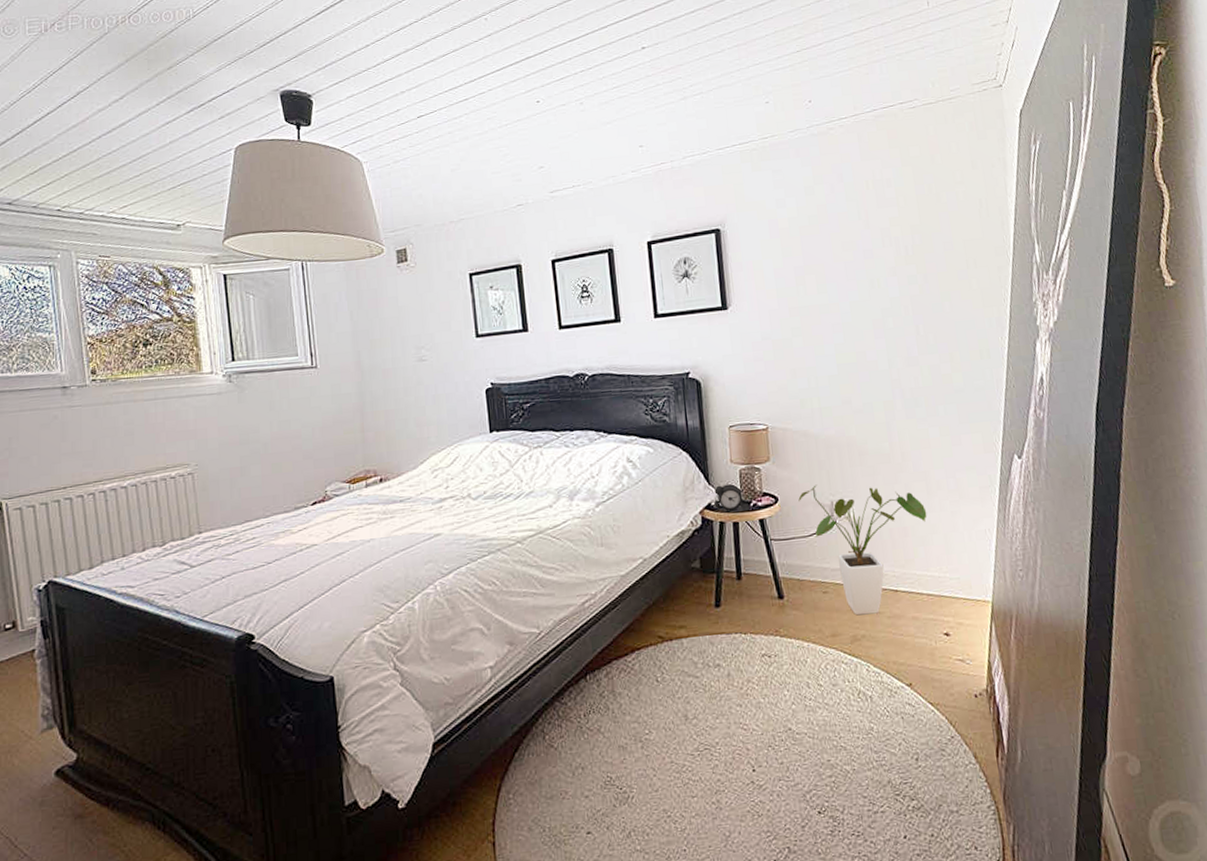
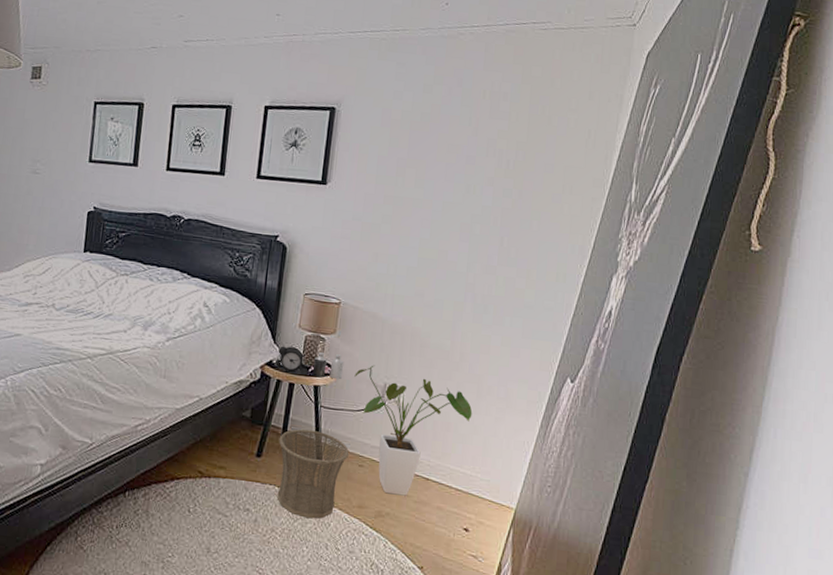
basket: none [735,566,811,660] -> present [277,429,350,519]
candle: none [753,481,786,510] -> present [312,352,344,380]

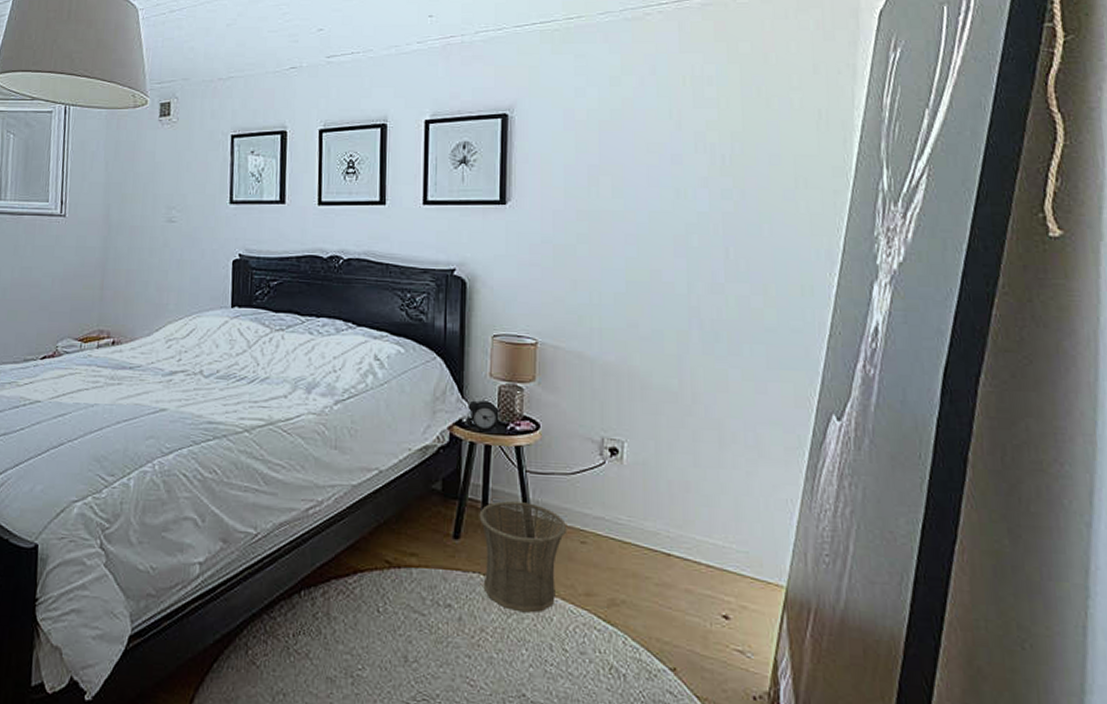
candle: present [312,352,344,380] -> none [511,405,549,437]
house plant: present [354,365,473,496] -> none [563,416,716,578]

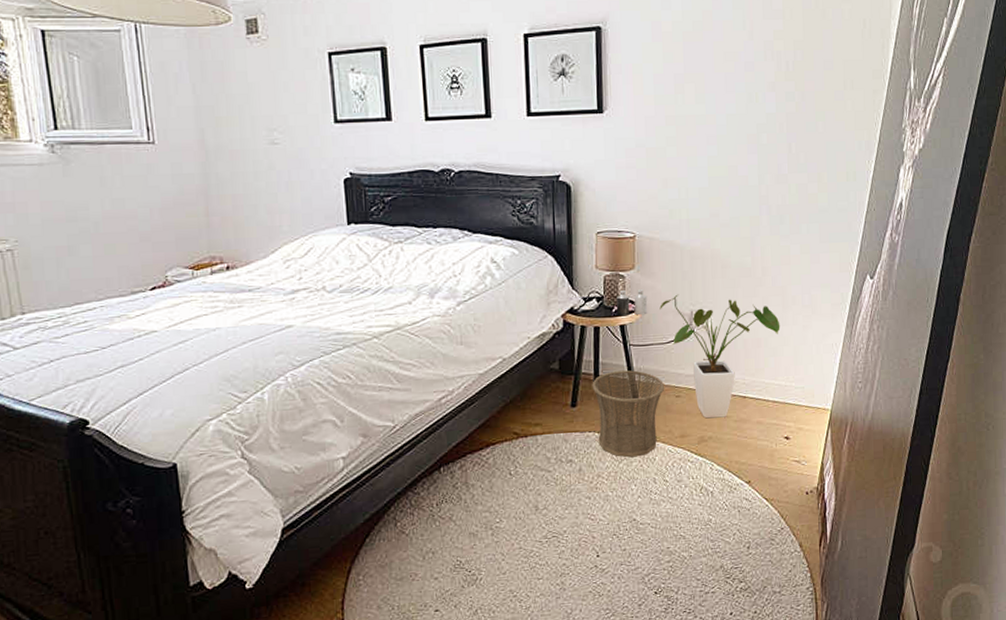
alarm clock: present [464,400,502,432] -> none [576,289,608,316]
candle: none [511,405,549,437] -> present [616,289,648,317]
house plant: none [563,416,716,578] -> present [659,294,780,419]

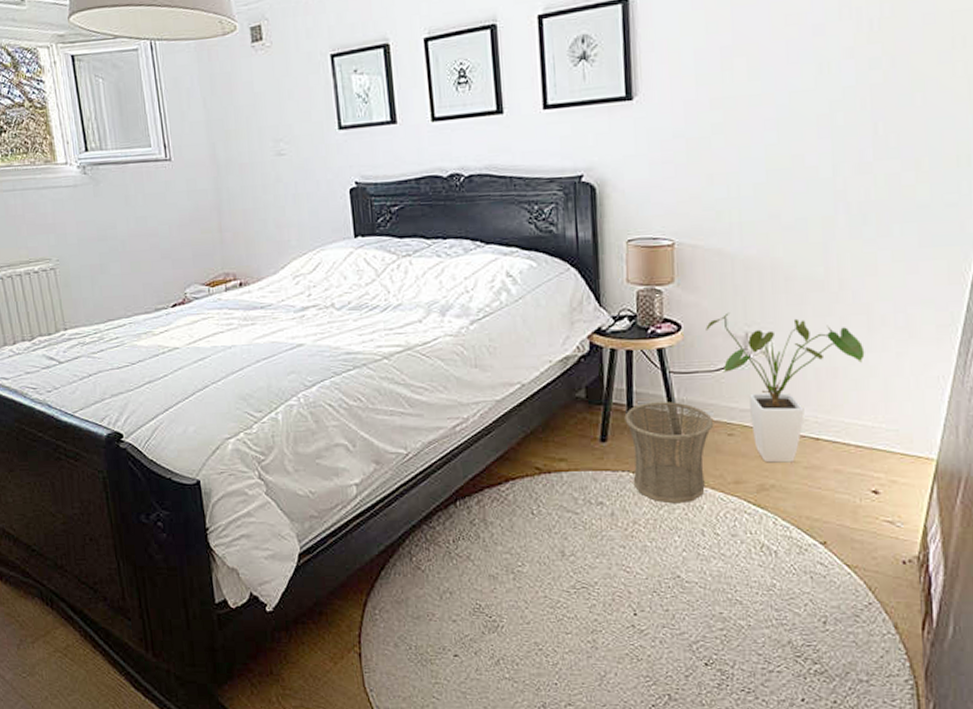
candle: present [616,289,648,317] -> none [651,307,691,339]

